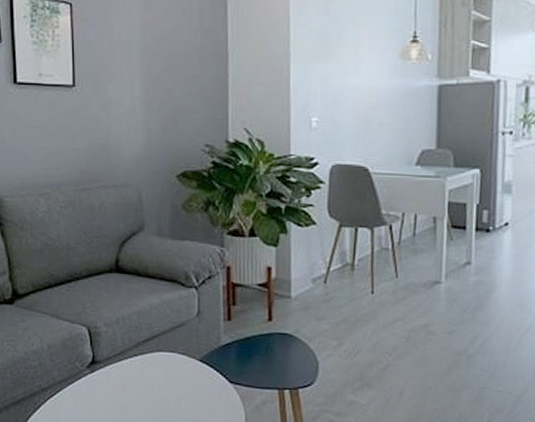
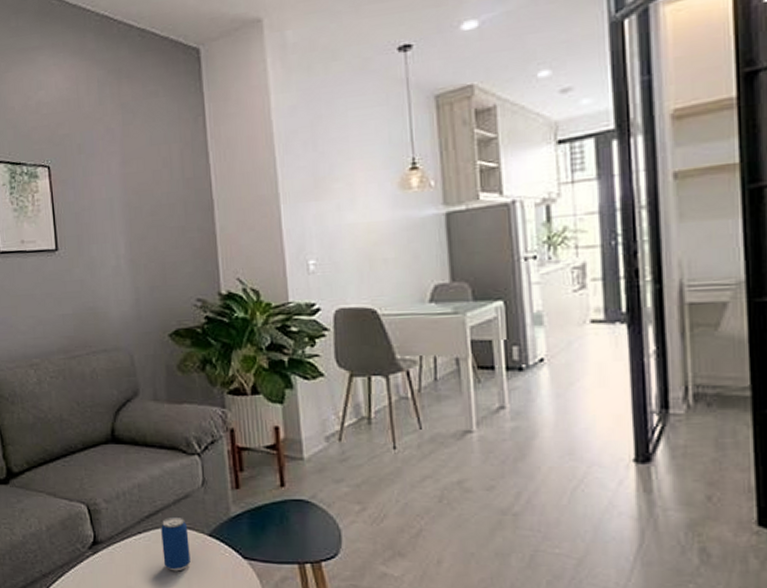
beverage can: none [156,342,181,392] -> present [161,516,191,572]

